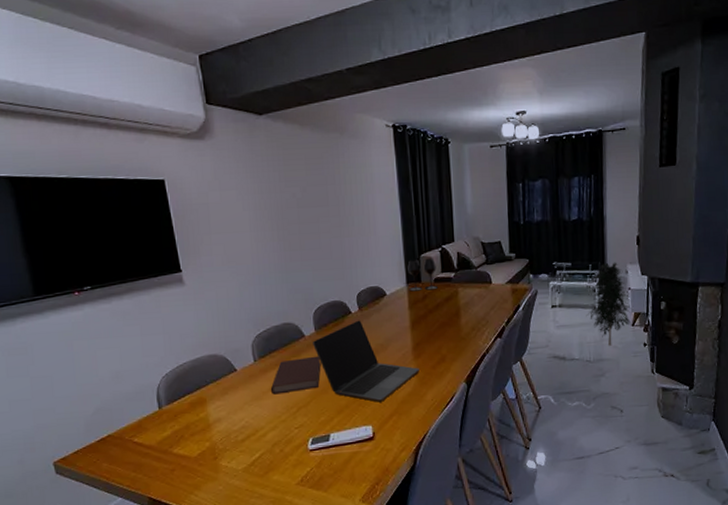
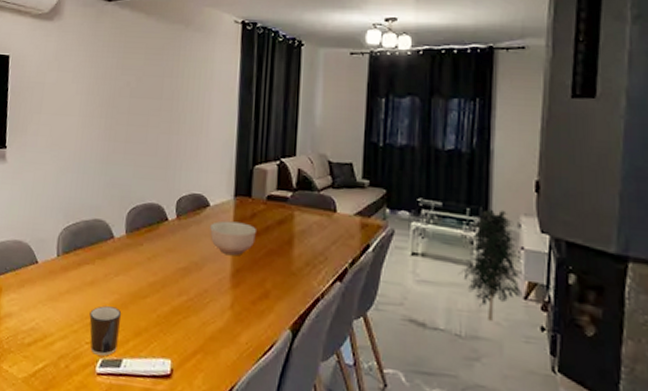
book: present [270,356,321,395] -> none [67,261,126,300]
mug: none [294,394,324,436] -> present [89,305,122,356]
laptop: present [313,320,419,402] -> none [121,229,236,333]
bowl: none [389,304,429,334] -> present [210,220,256,256]
wine glass: present [407,258,438,292] -> none [236,169,271,209]

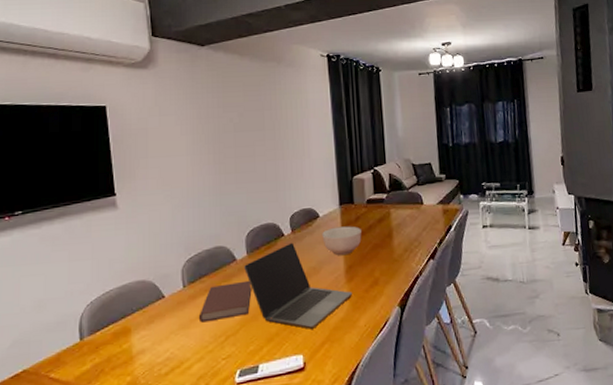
book: none [67,261,126,300] -> present [198,280,252,323]
mug: present [89,305,122,356] -> none [222,321,253,367]
laptop: none [121,229,236,333] -> present [244,242,352,329]
plant: present [458,209,523,321] -> none [517,182,561,266]

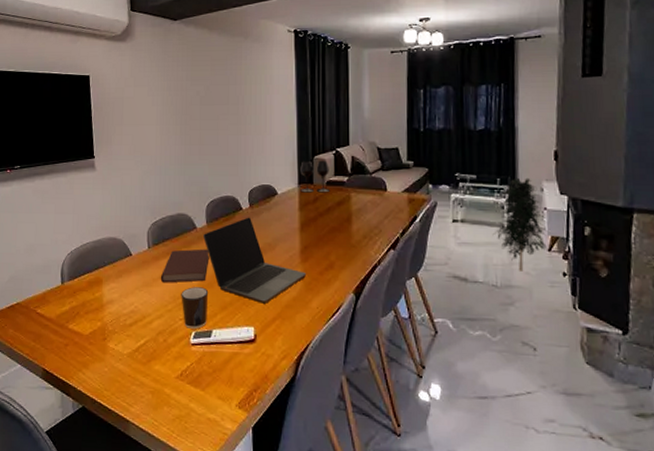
mug: none [222,321,253,367] -> present [181,287,209,329]
bowl: present [322,226,362,256] -> none [279,206,319,235]
wine glass: none [340,179,370,213] -> present [300,160,329,193]
plant: none [517,182,561,266] -> present [492,177,547,271]

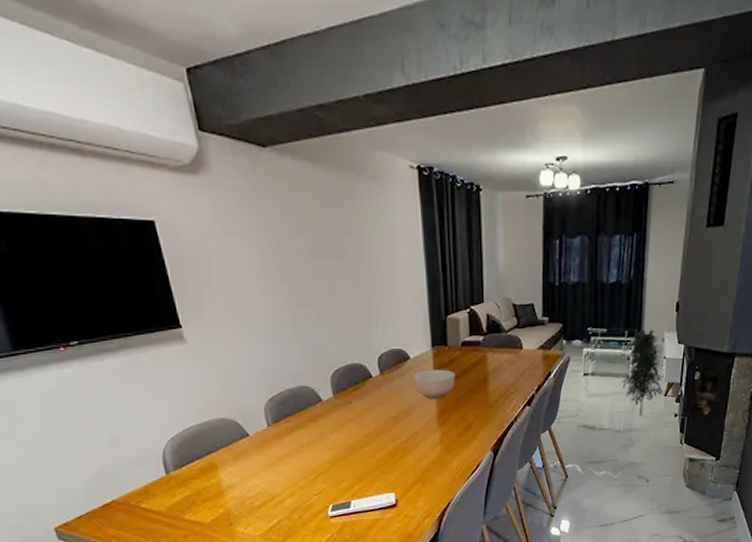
book: present [160,249,209,283] -> none [286,421,341,461]
mug: present [181,287,209,329] -> none [312,460,345,503]
laptop: present [203,217,306,304] -> none [331,384,444,470]
bowl: none [279,206,319,235] -> present [413,369,455,400]
wine glass: present [300,160,329,193] -> none [433,319,465,355]

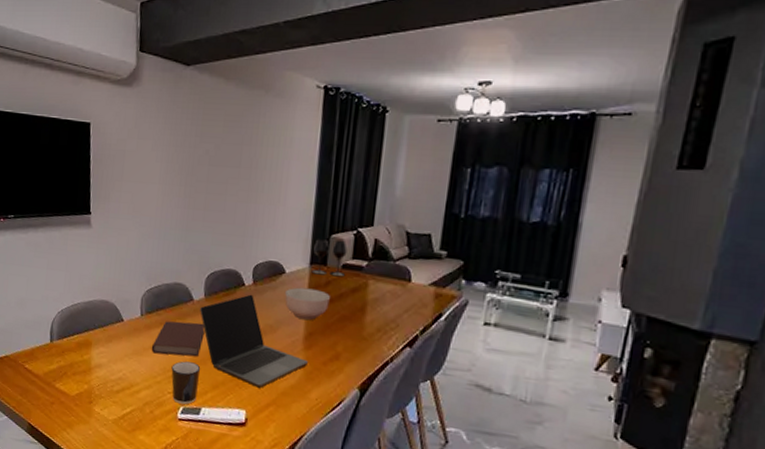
book: none [286,421,341,461] -> present [151,321,205,357]
mug: none [312,460,345,503] -> present [171,361,201,405]
laptop: none [331,384,444,470] -> present [200,294,308,388]
wine glass: none [433,319,465,355] -> present [311,238,348,277]
plant: present [618,329,664,416] -> none [529,282,598,389]

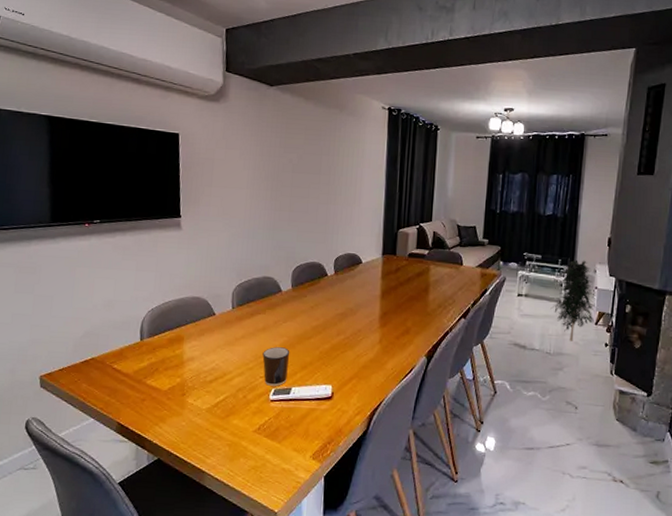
book: present [151,321,205,357] -> none [243,311,293,343]
laptop: present [200,294,308,388] -> none [288,283,384,364]
bowl: present [284,287,330,321] -> none [362,274,400,302]
wine glass: present [311,238,348,277] -> none [384,232,412,264]
plant: none [529,282,598,389] -> present [550,259,595,341]

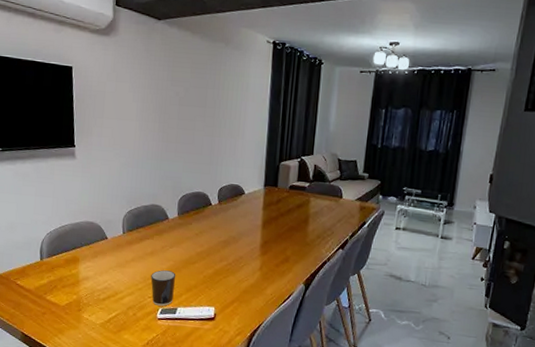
plant: present [550,259,595,341] -> none [428,195,474,275]

